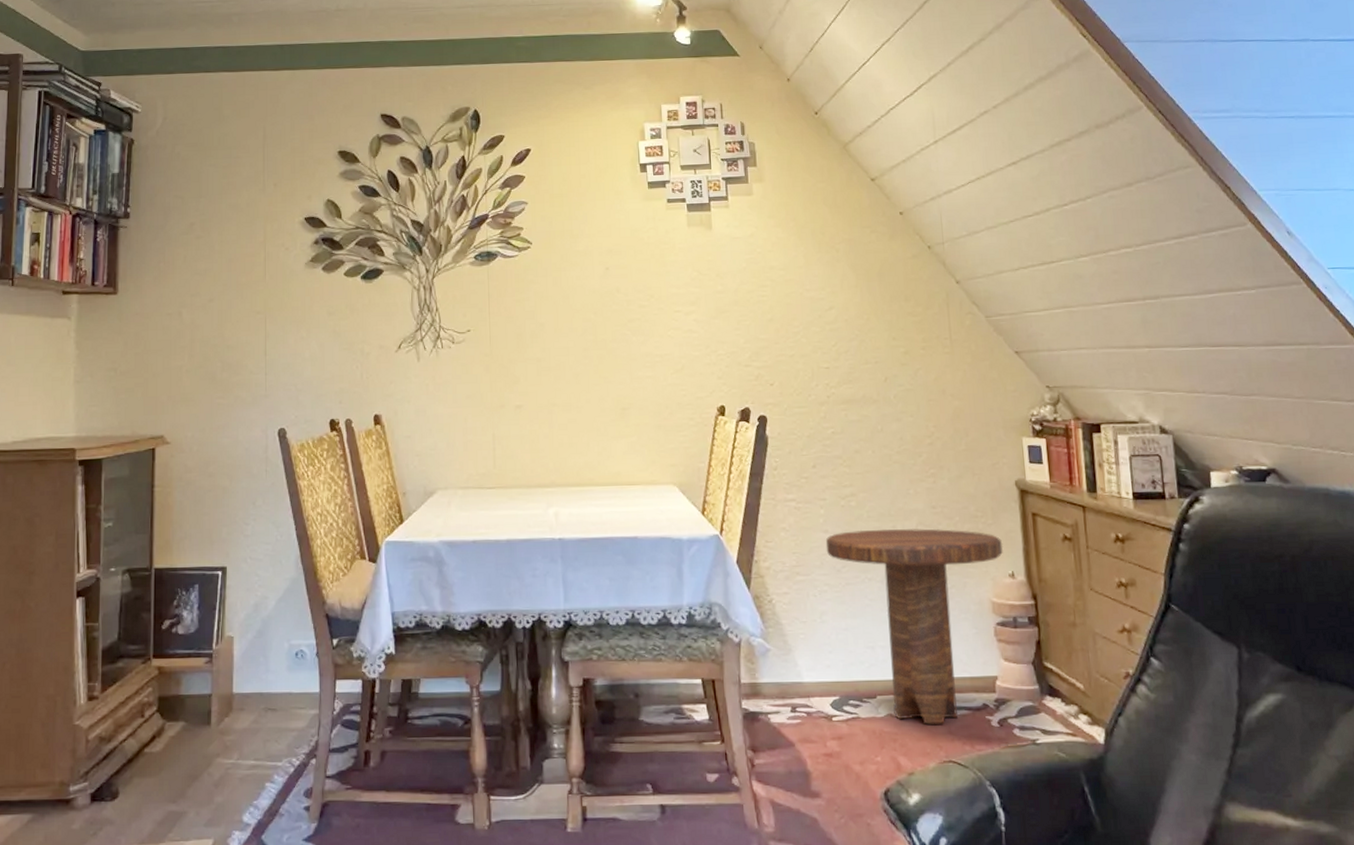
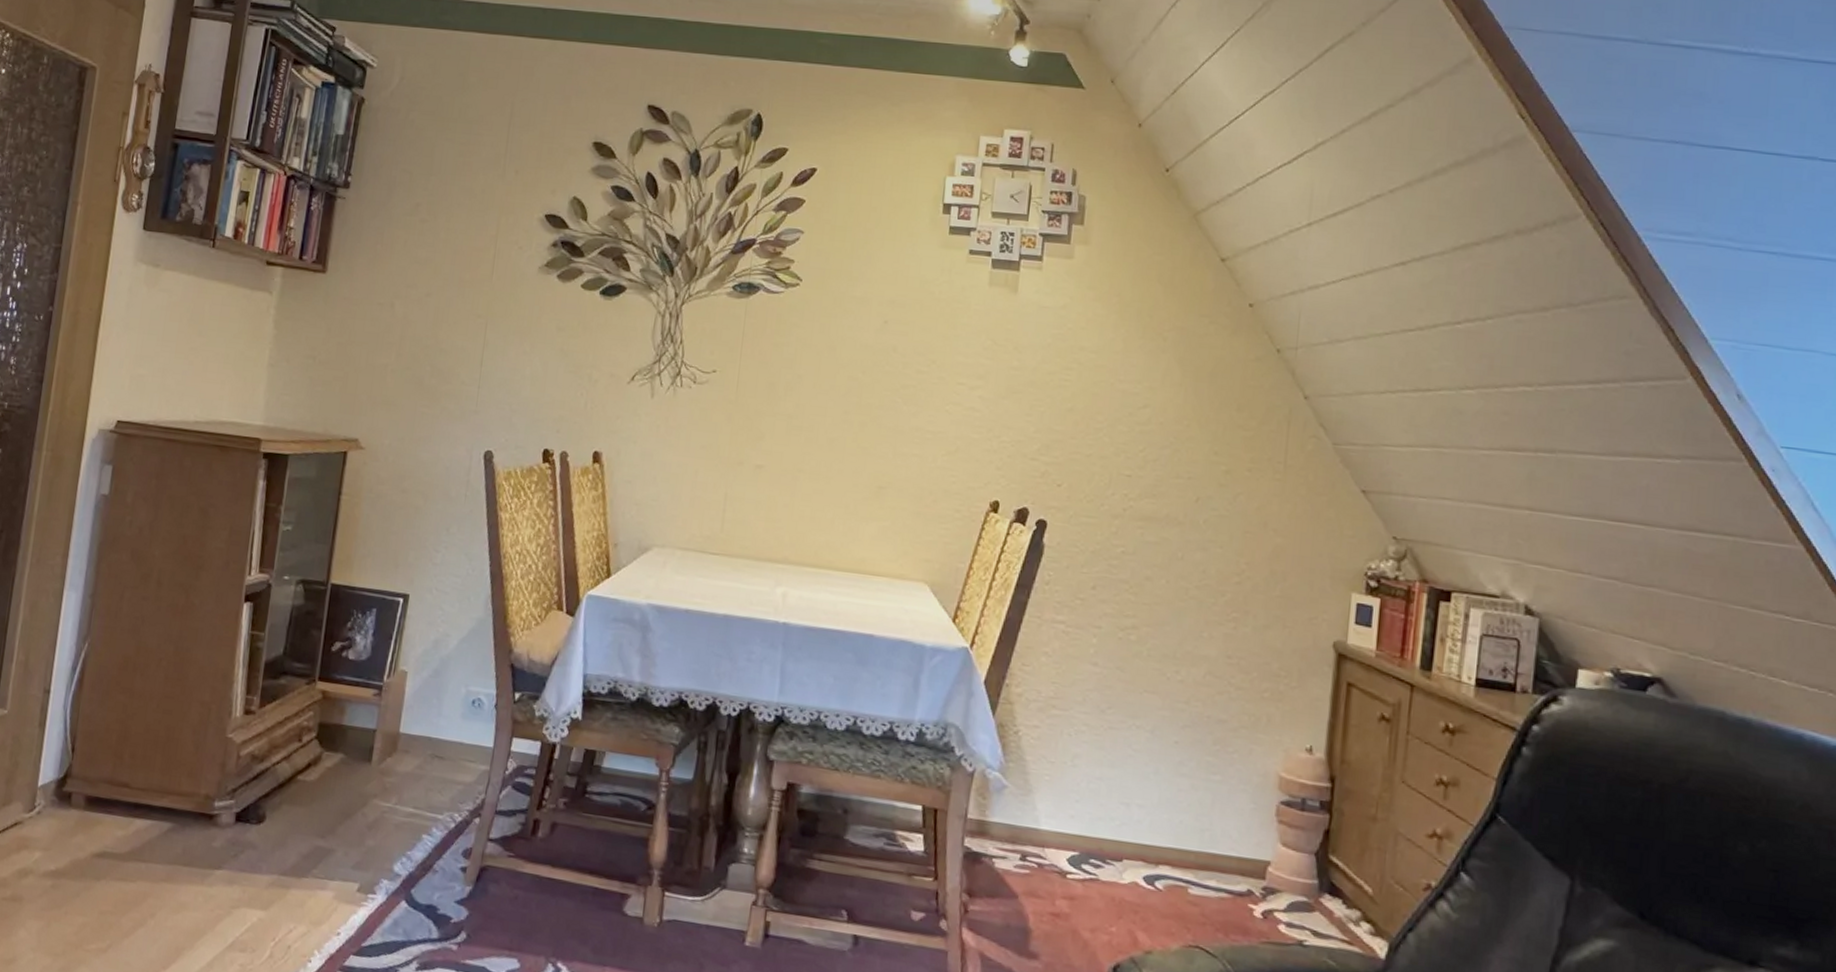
side table: present [825,528,1004,725] -> none [1091,668,1306,904]

